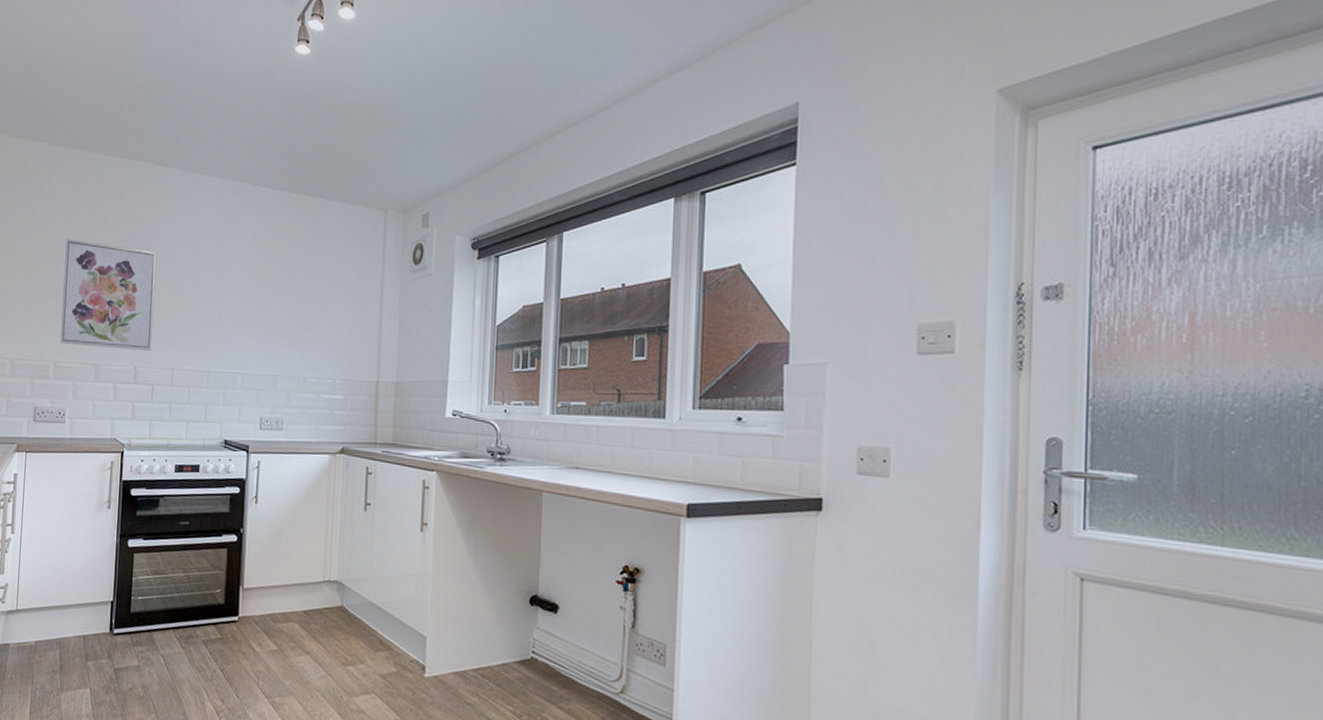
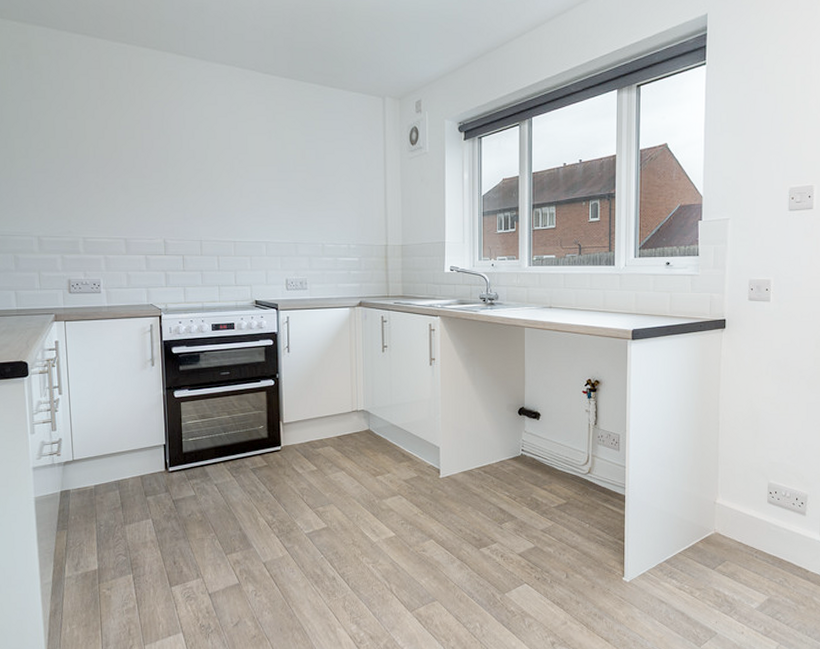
wall art: present [60,239,157,352] -> none [82,122,179,226]

